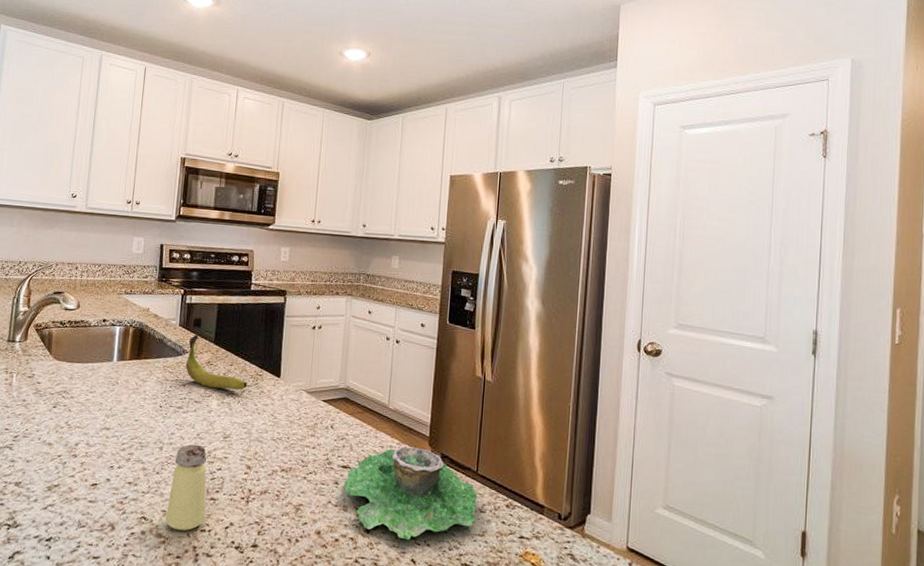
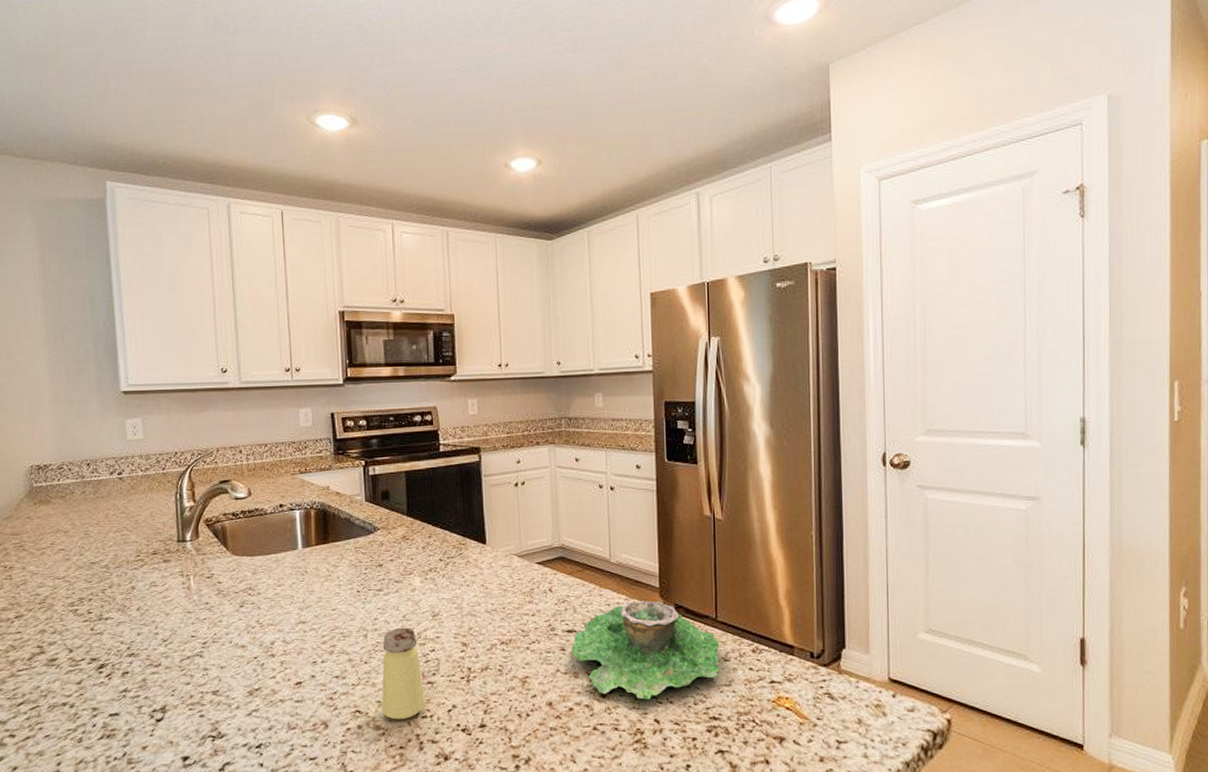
banana: present [185,334,248,390] -> none [378,508,451,565]

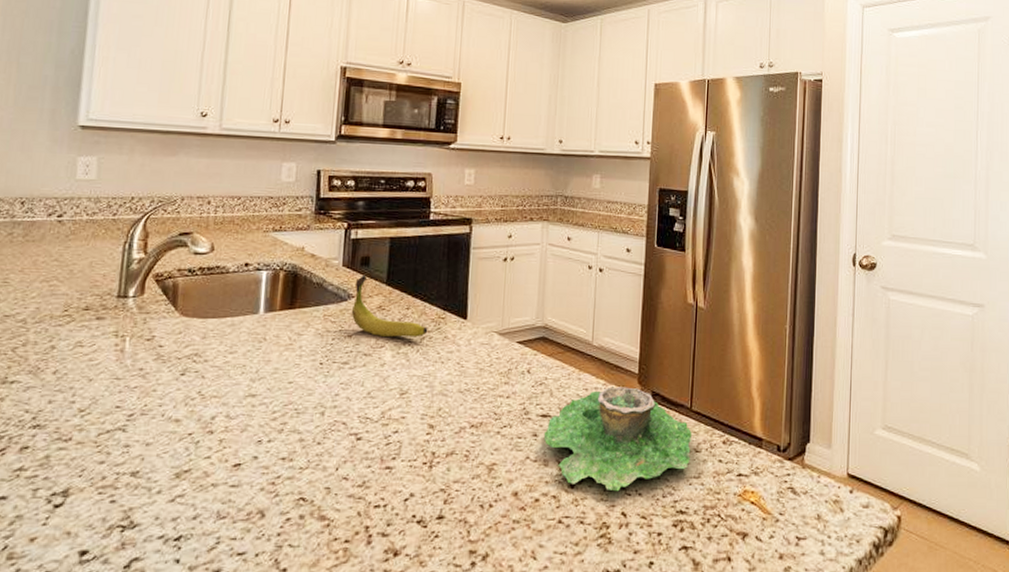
banana: none [378,508,451,565] -> present [351,274,428,338]
saltshaker: present [381,627,425,720] -> none [330,405,380,510]

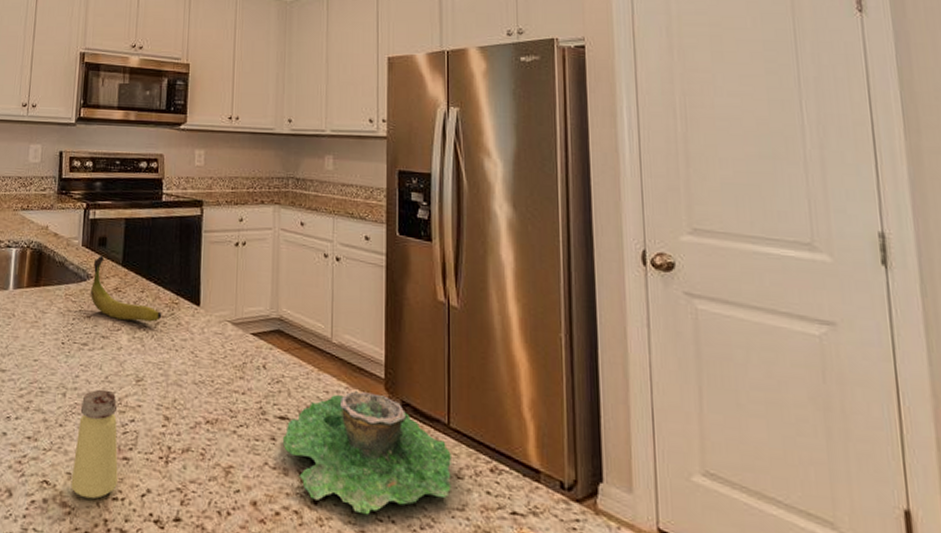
saltshaker: none [330,405,380,510] -> present [71,389,118,500]

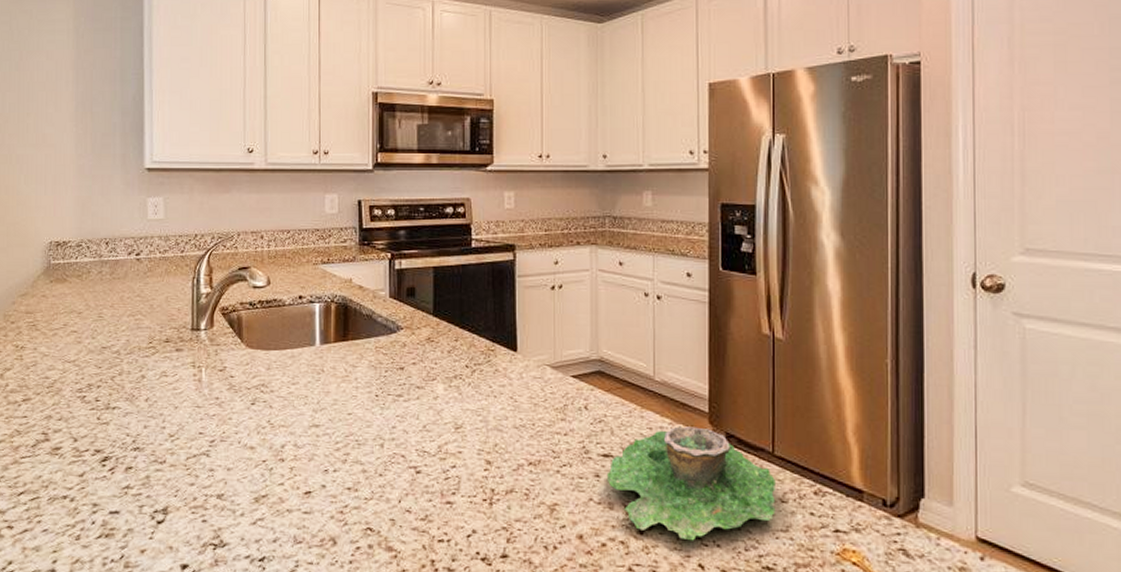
saltshaker: present [71,389,118,500] -> none [395,438,442,543]
banana: present [90,255,162,322] -> none [401,306,478,371]

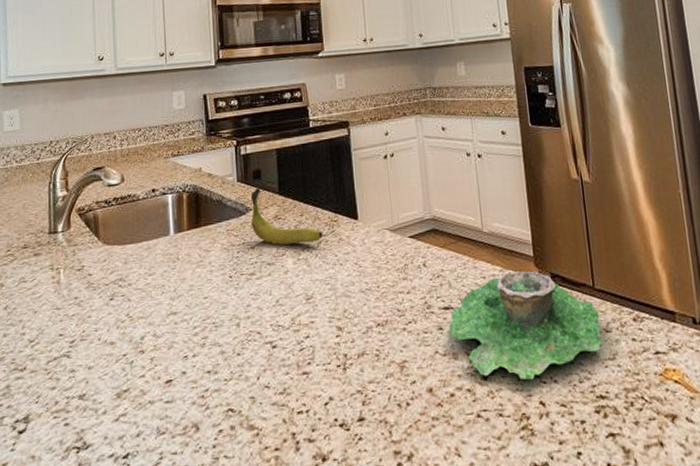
banana: none [401,306,478,371] -> present [250,187,323,246]

